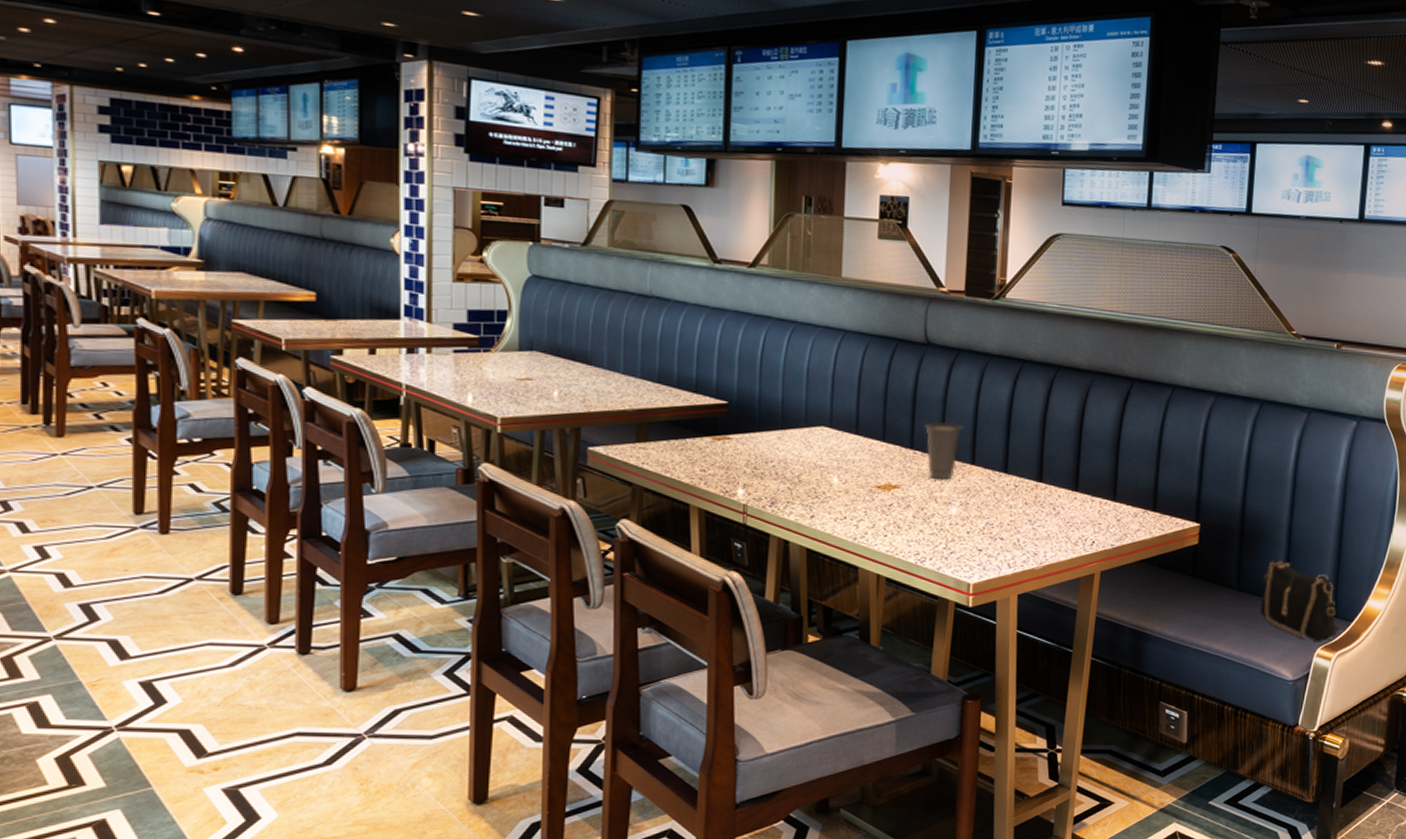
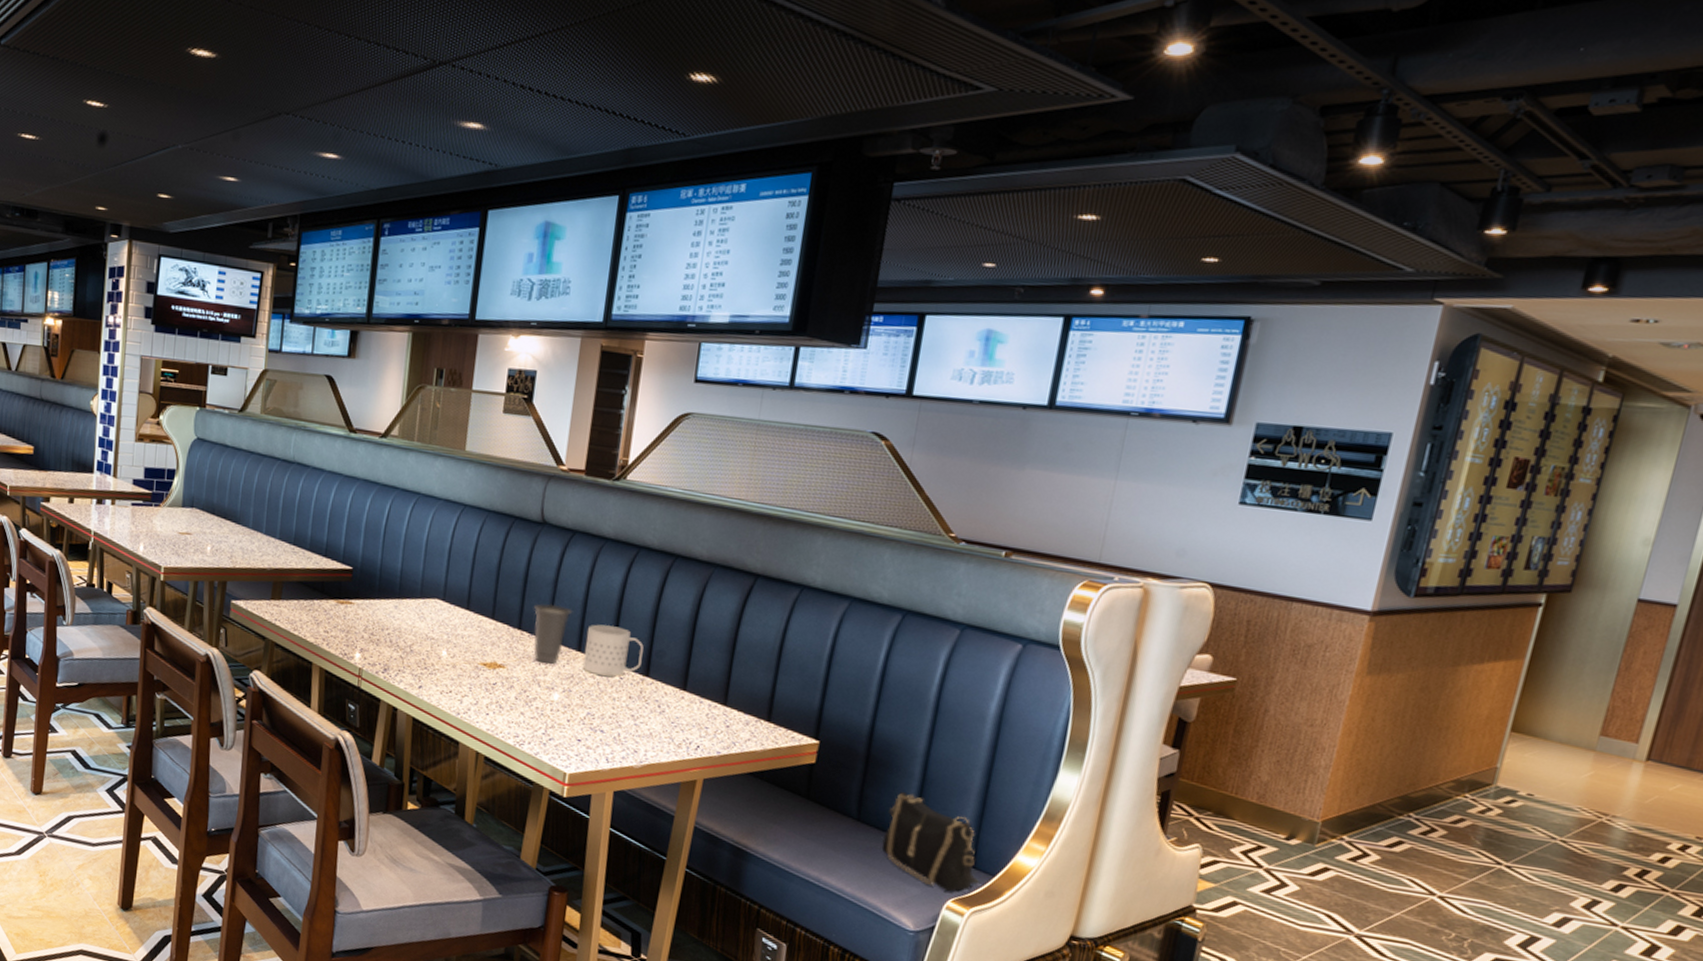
mug: none [977,437,1036,487] -> present [582,624,645,677]

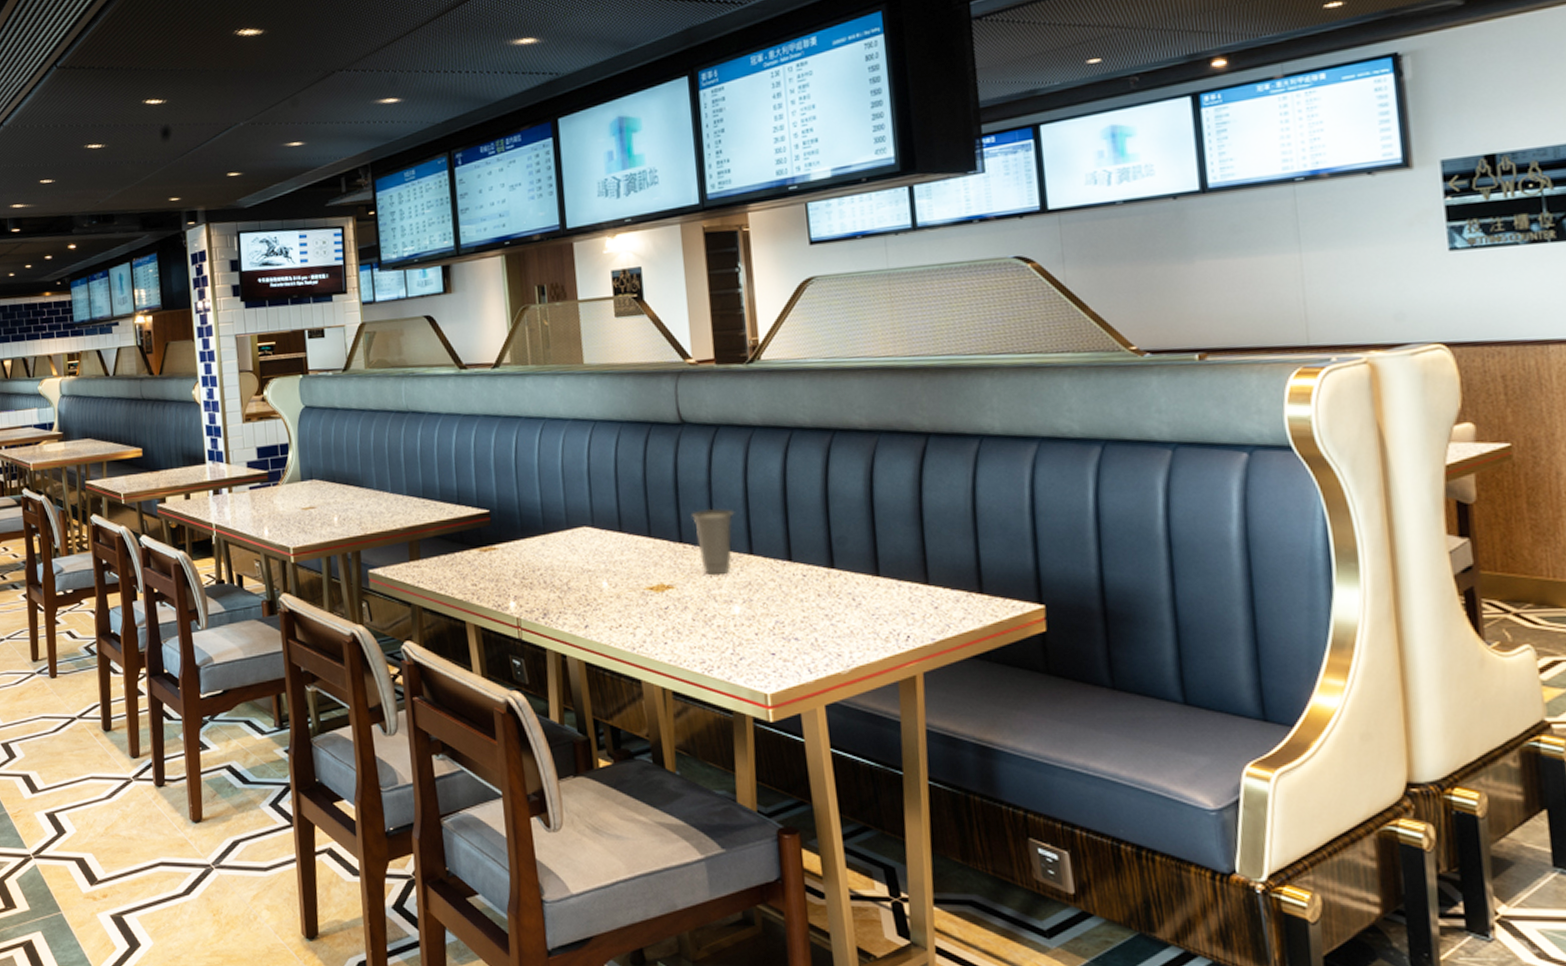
mug: present [582,624,645,677] -> none [754,519,823,578]
handbag: present [881,792,981,892] -> none [1147,646,1279,753]

